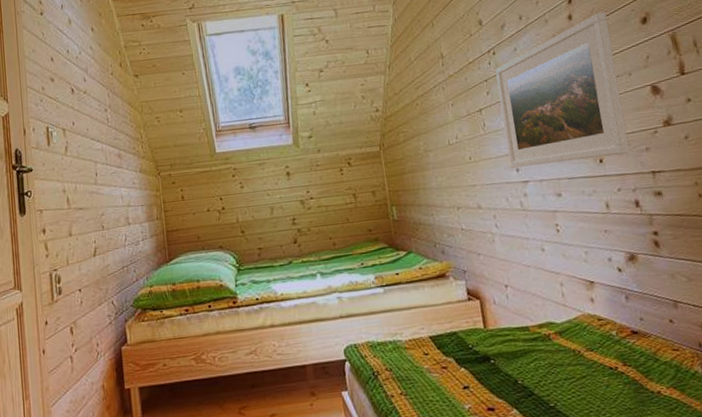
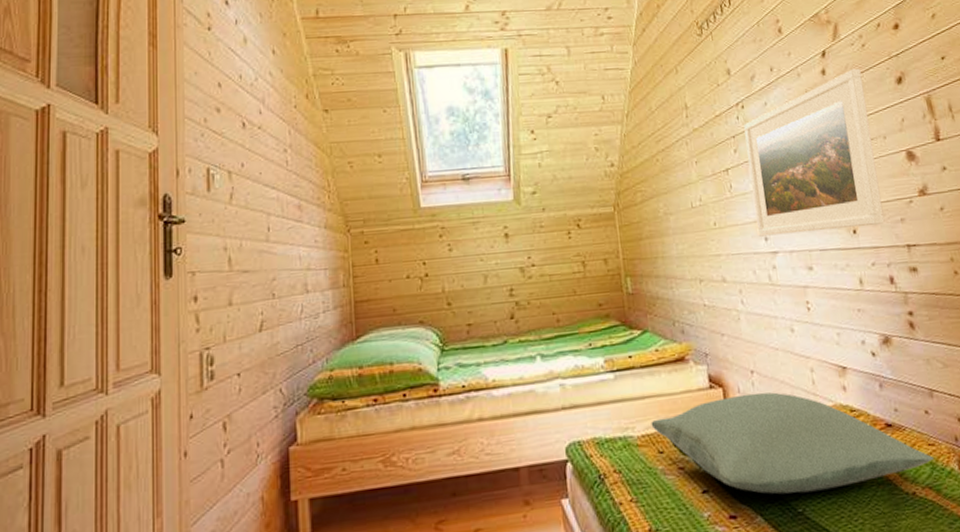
pillow: none [417,303,678,391] -> present [651,392,934,494]

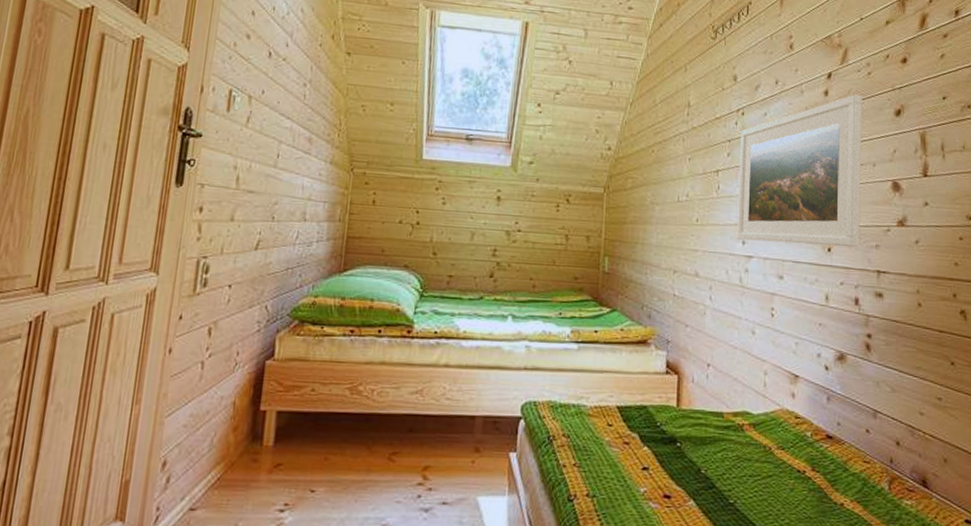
pillow: present [651,392,934,494] -> none [605,384,867,487]

